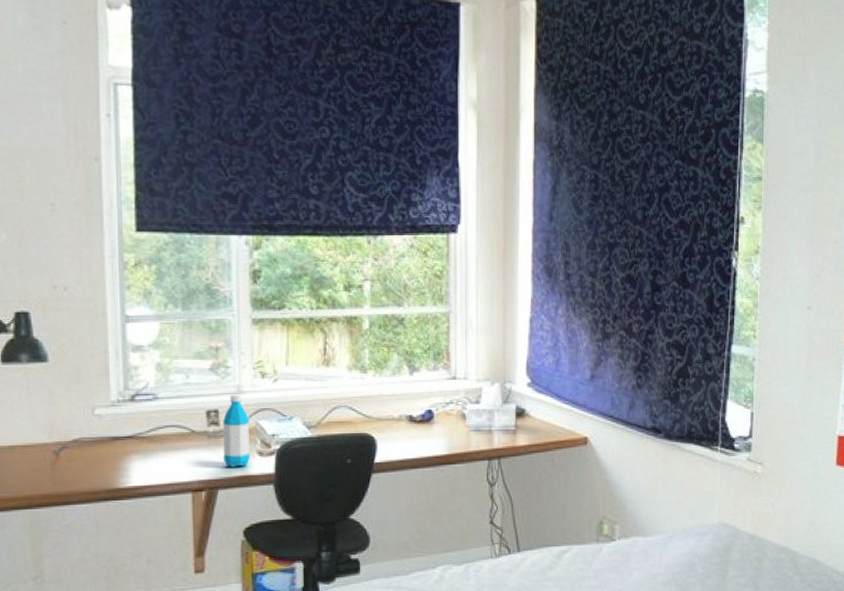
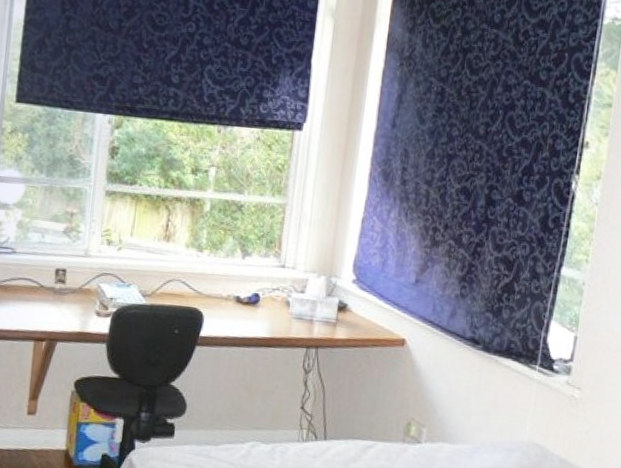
water bottle: present [222,394,251,467] -> none [64,257,93,324]

